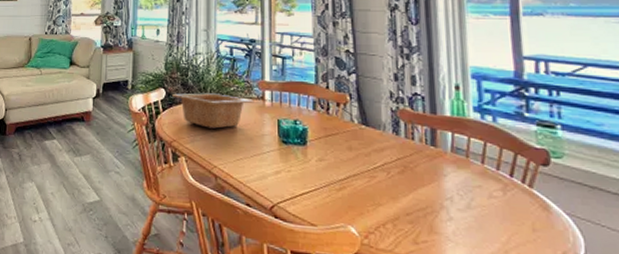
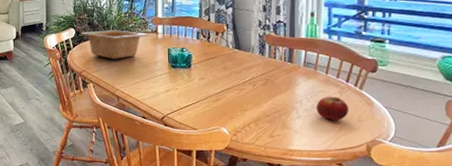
fruit: none [472,193,518,228] -> present [316,96,349,121]

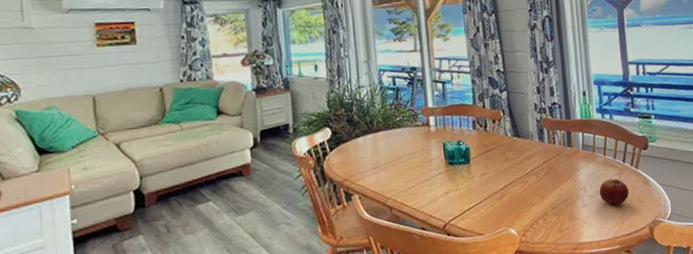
serving bowl: present [81,30,149,59] -> none [339,125,420,162]

